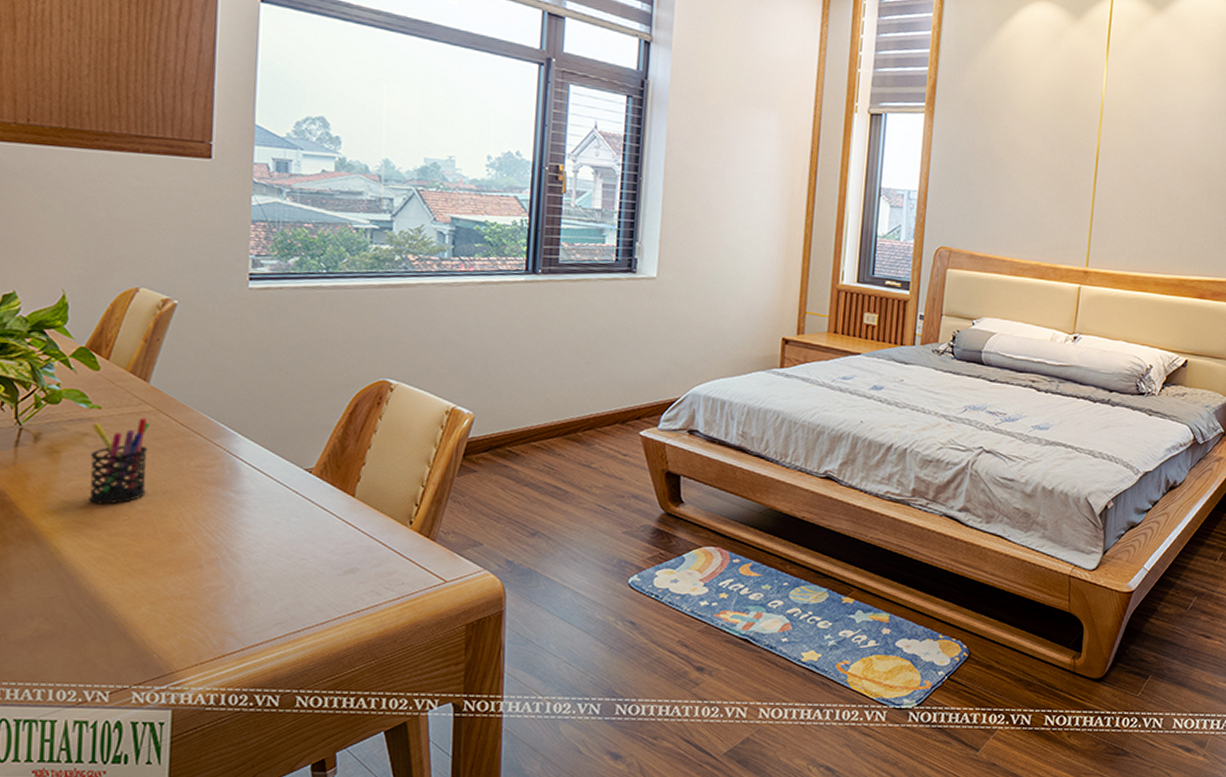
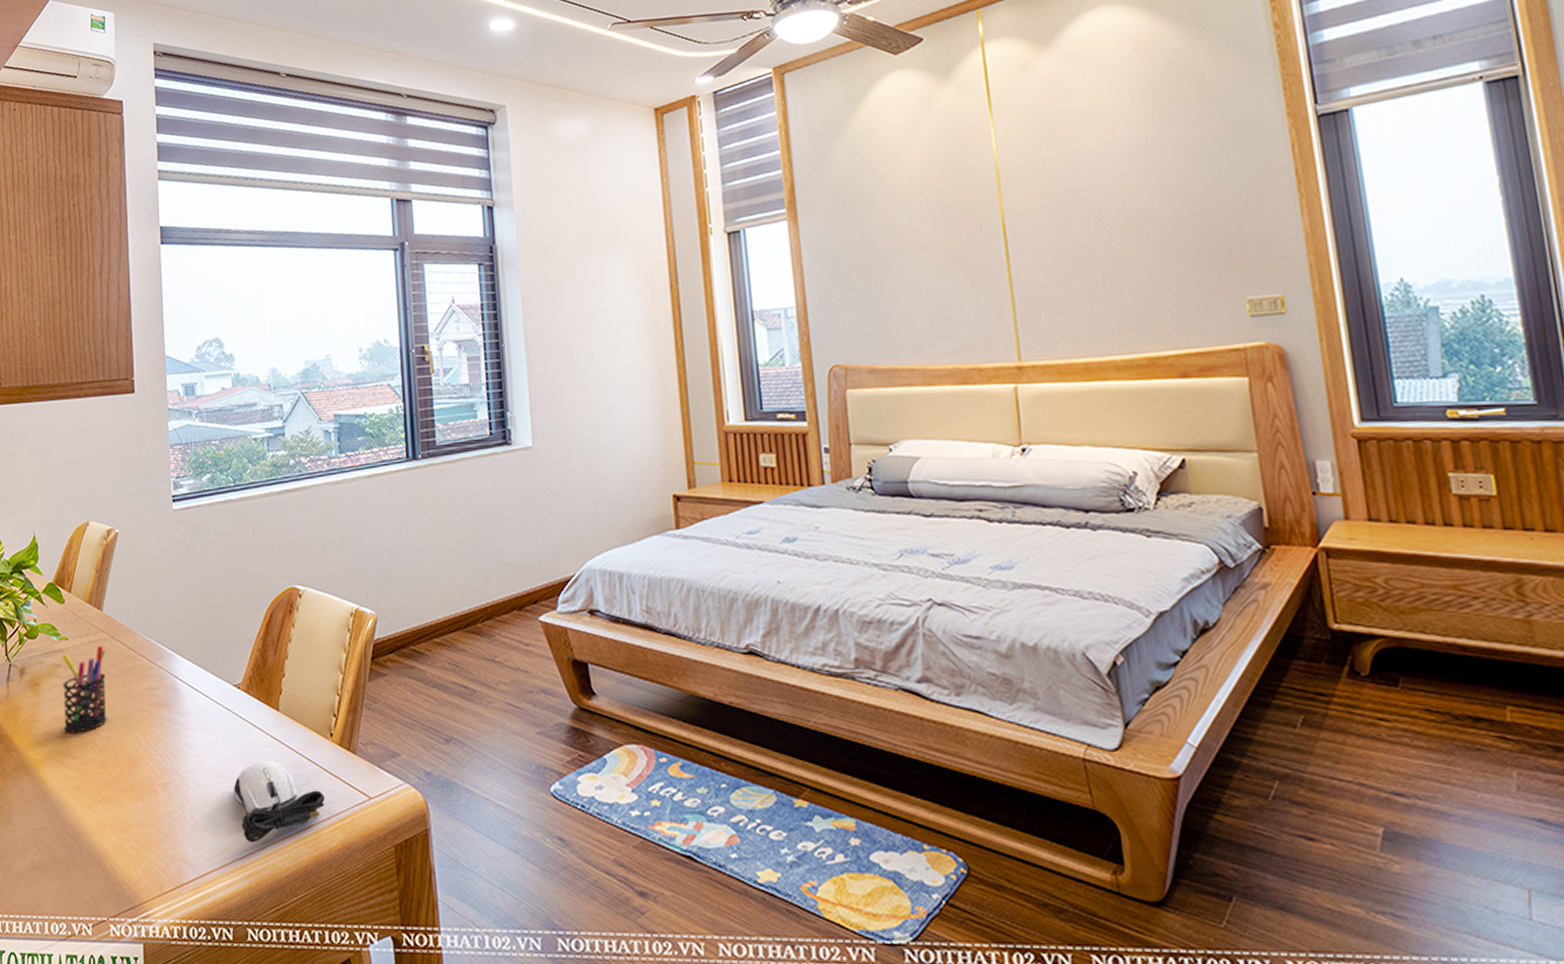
computer mouse: none [293,542,397,618] -> present [233,761,325,843]

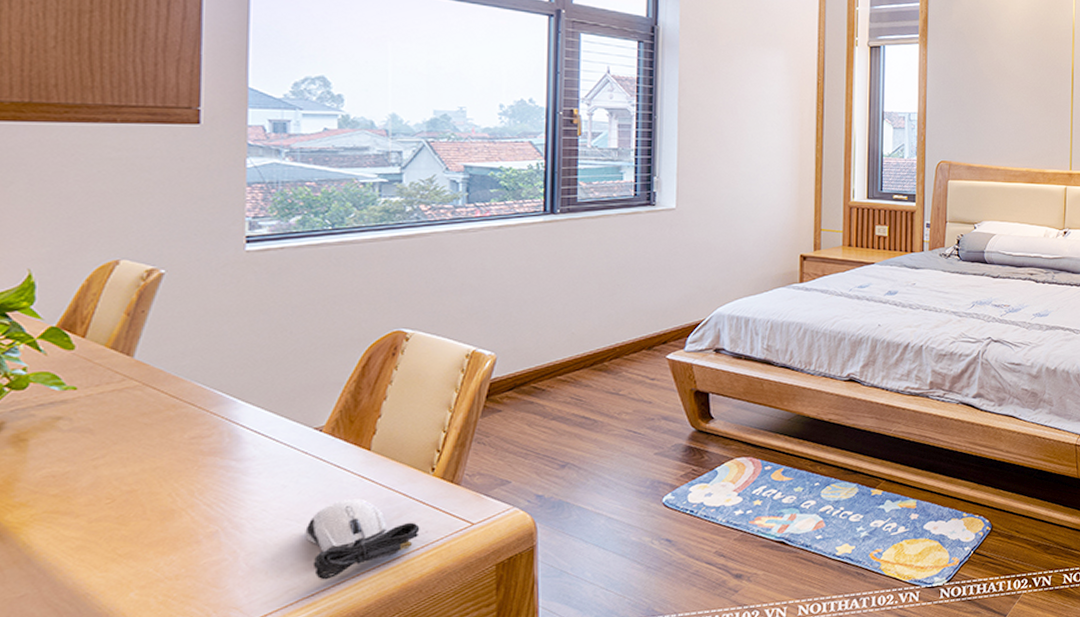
pen holder: present [62,645,107,733] -> none [64,393,136,491]

